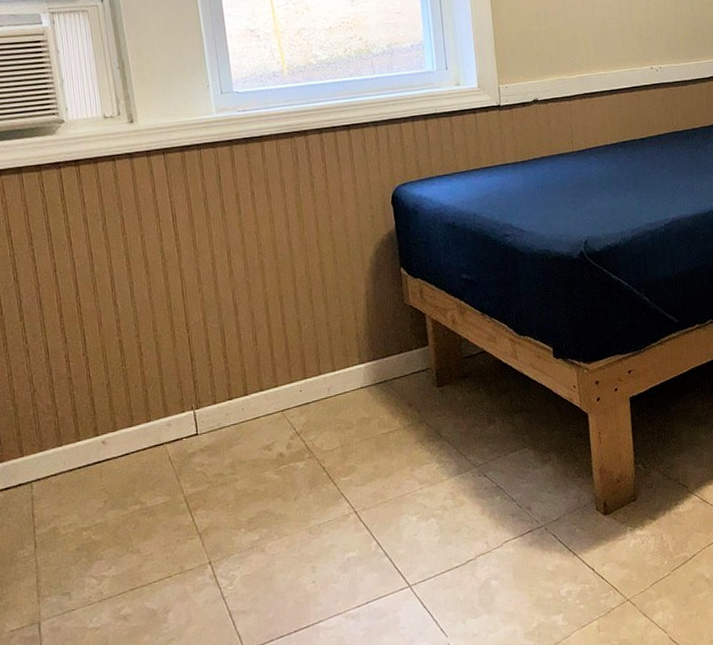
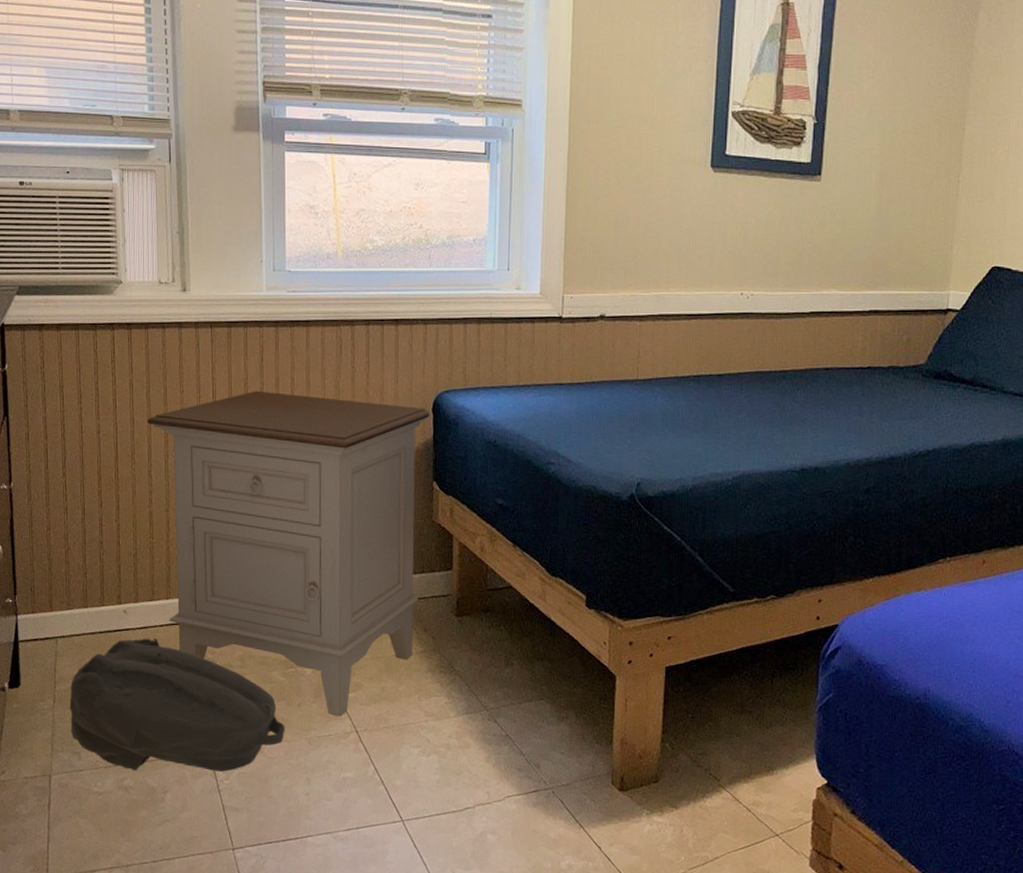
backpack: none [52,463,285,599] -> present [69,638,285,772]
nightstand: none [106,202,400,502] -> present [147,390,430,717]

